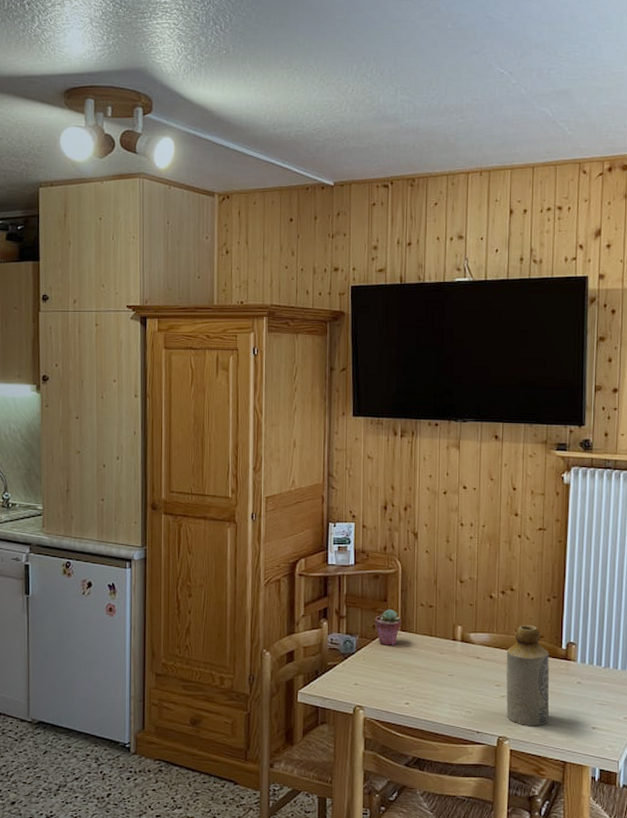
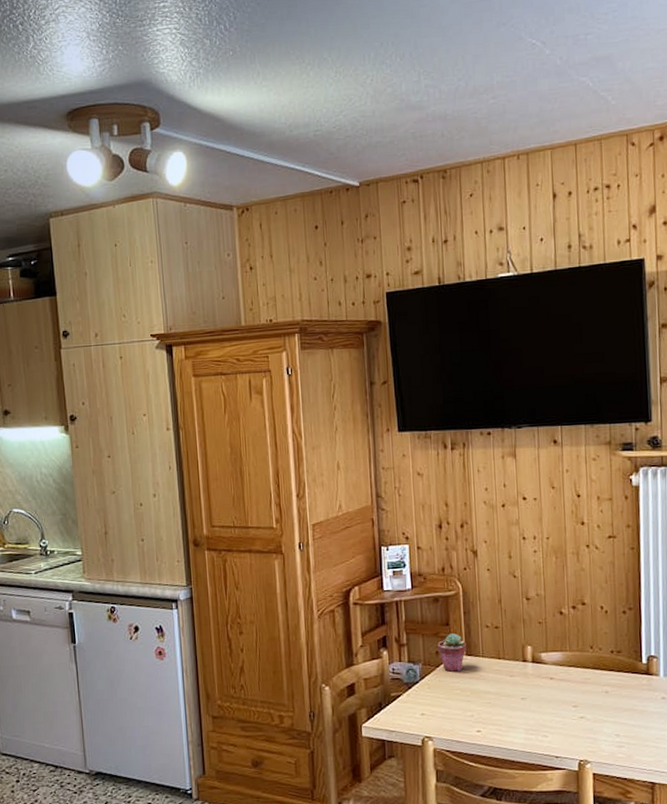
bottle: present [506,625,550,727] -> none [581,640,633,748]

